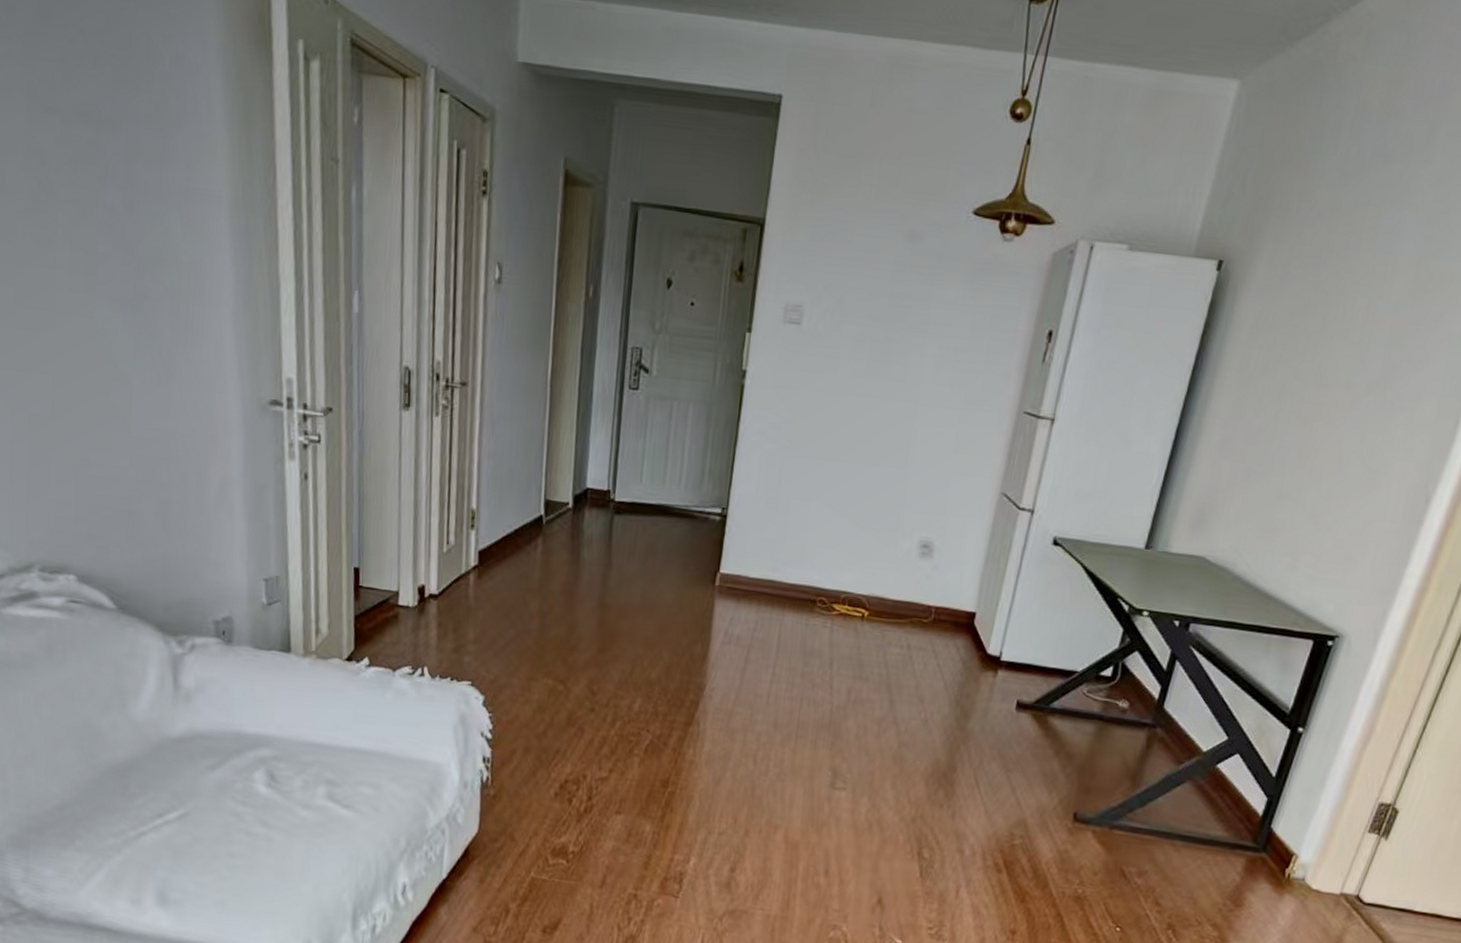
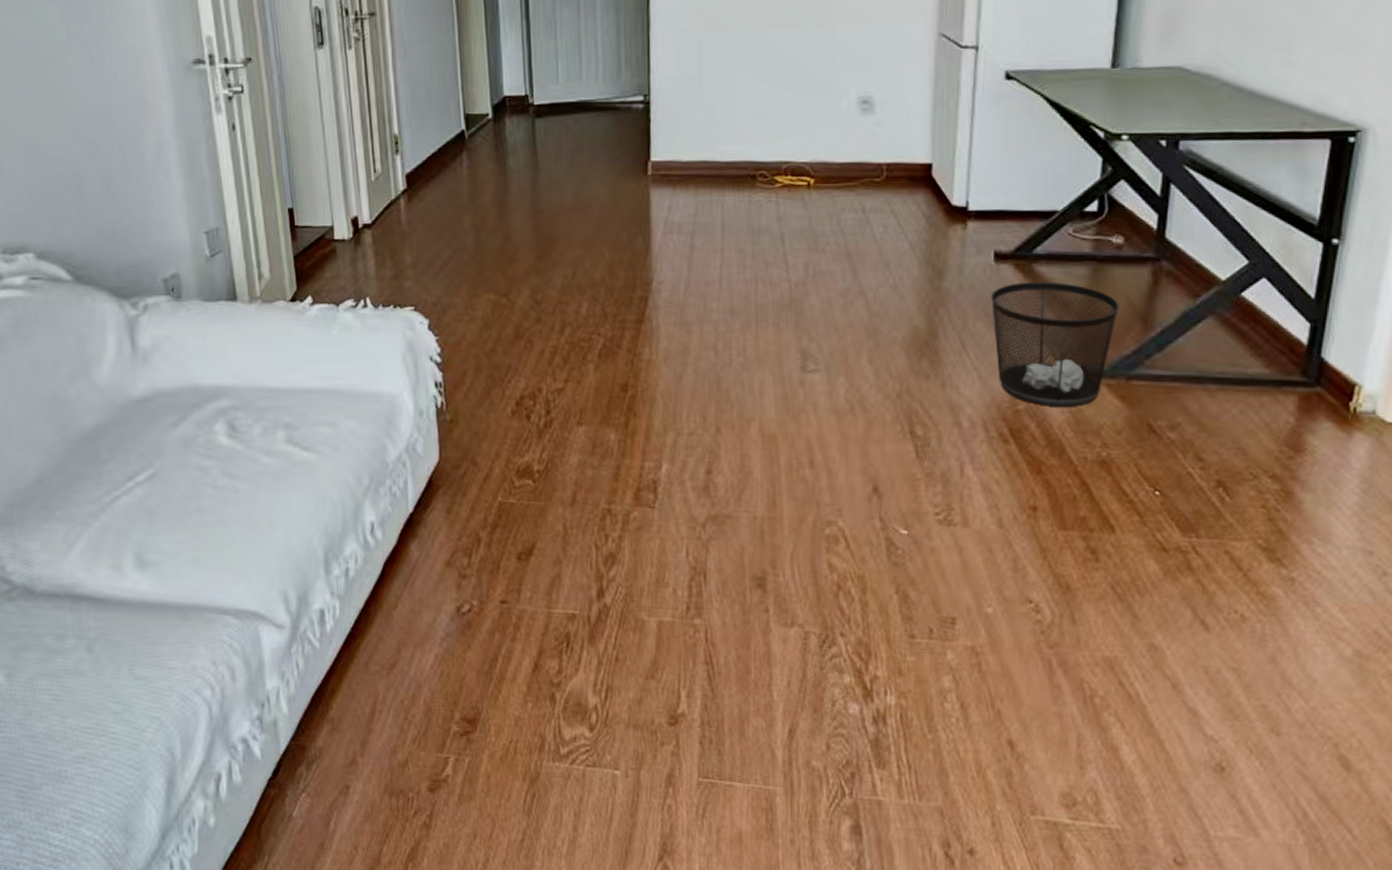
waste bin: none [1002,731,1116,847] -> present [991,281,1120,407]

